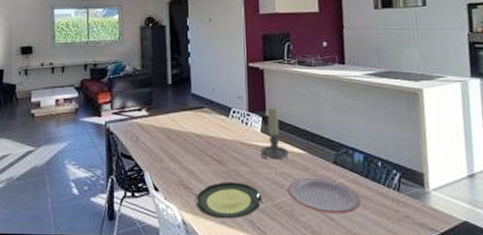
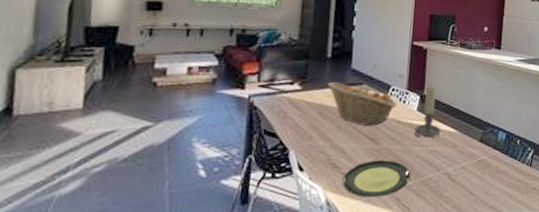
fruit basket: none [171,107,240,148] -> present [327,82,397,126]
plate: present [288,177,361,214] -> none [436,154,499,188]

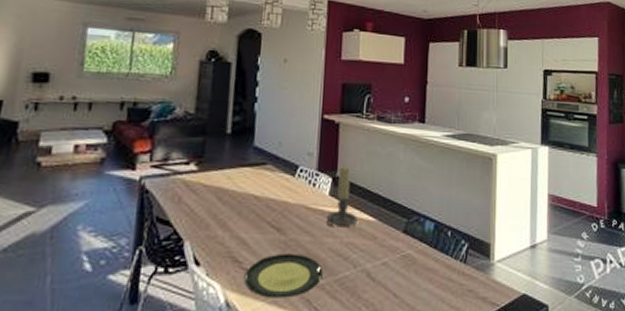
fruit basket: present [327,82,397,126] -> none [227,162,306,213]

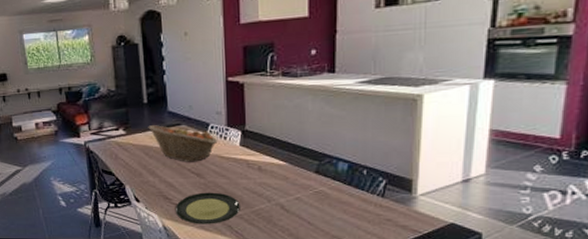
fruit basket: none [227,162,306,213] -> present [148,125,218,162]
candle holder: present [327,165,357,228] -> none [240,119,268,171]

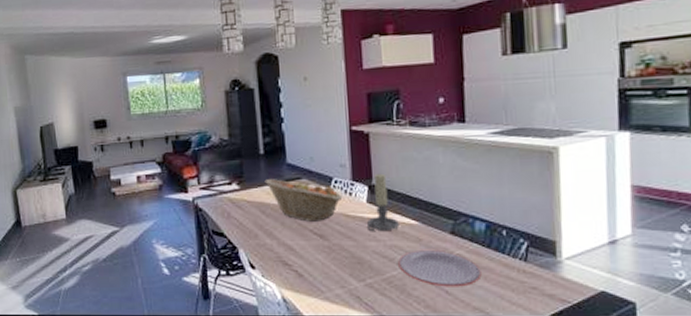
plate: present [175,192,240,224] -> none [295,257,370,295]
candle holder: none [240,119,268,171] -> present [367,173,399,232]
plate: none [266,186,341,219] -> present [398,249,482,287]

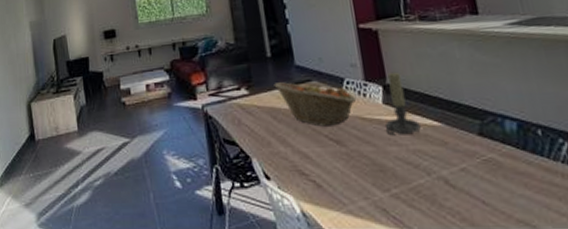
plate: present [398,249,482,287] -> none [424,153,521,197]

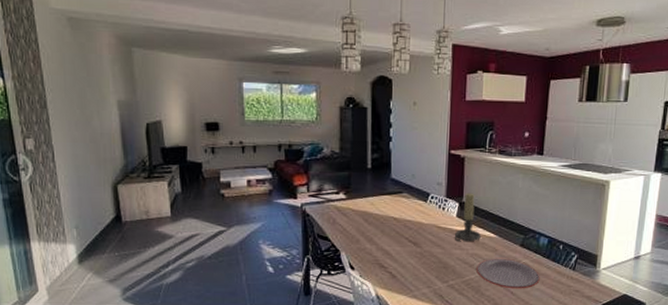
fruit basket: present [274,82,357,127] -> none [369,191,437,231]
plate: none [424,153,521,197] -> present [476,258,540,289]

